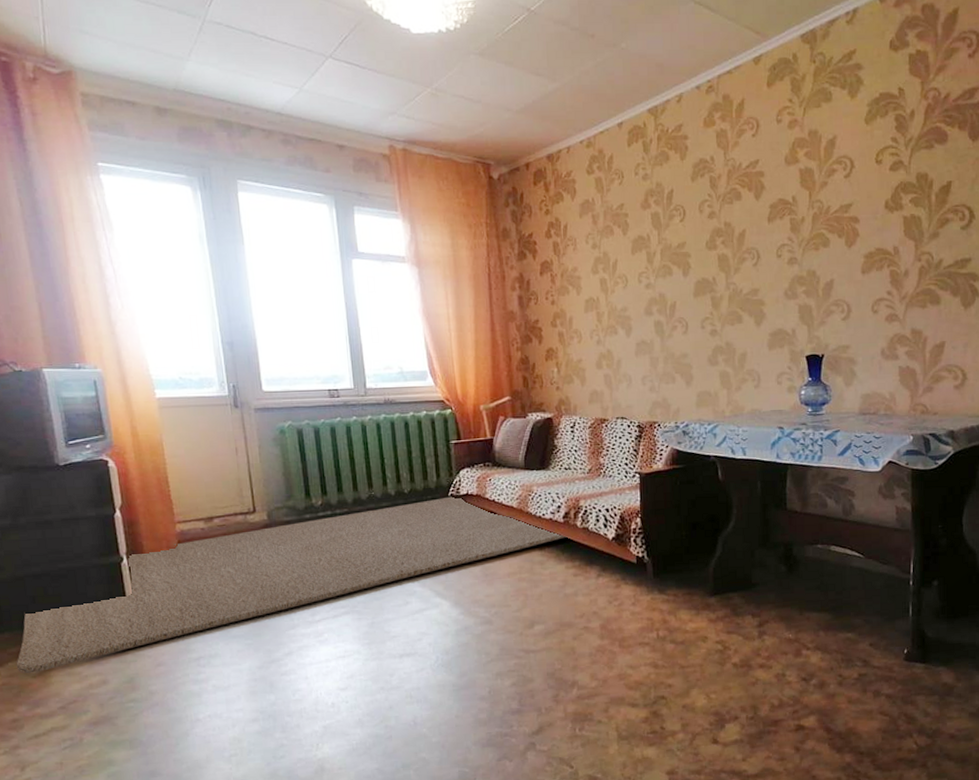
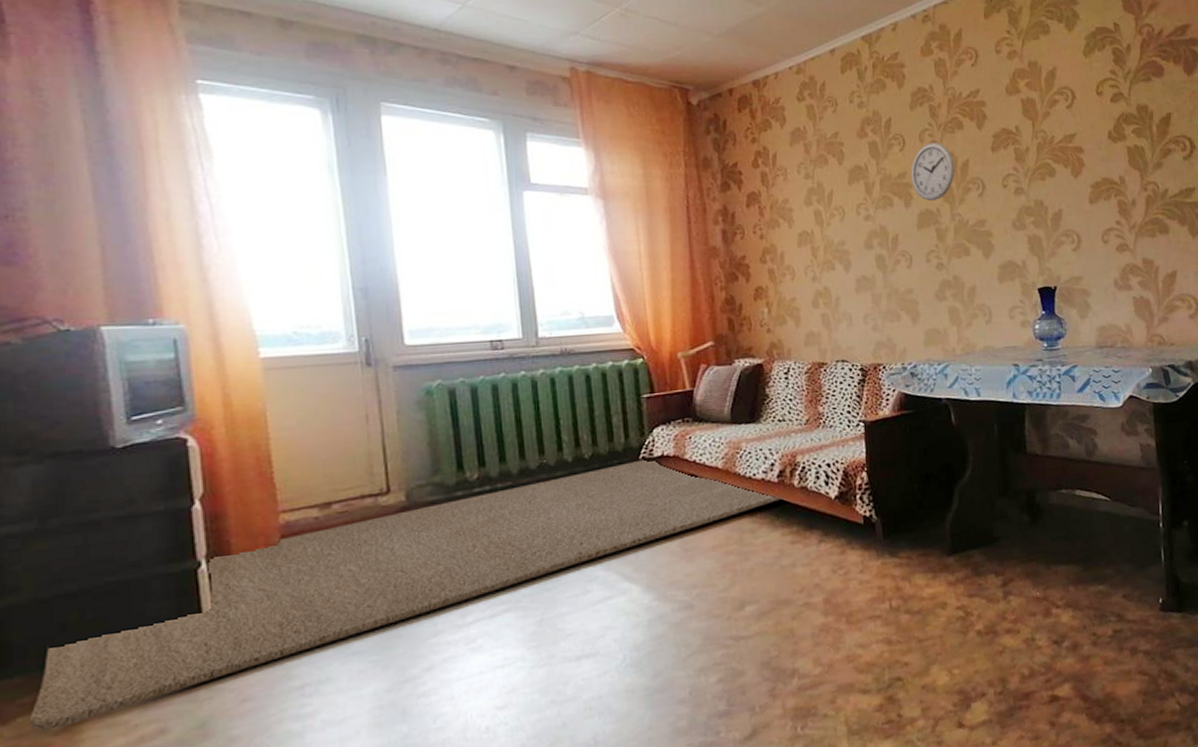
wall clock: none [690,213,732,271] -> present [911,142,955,202]

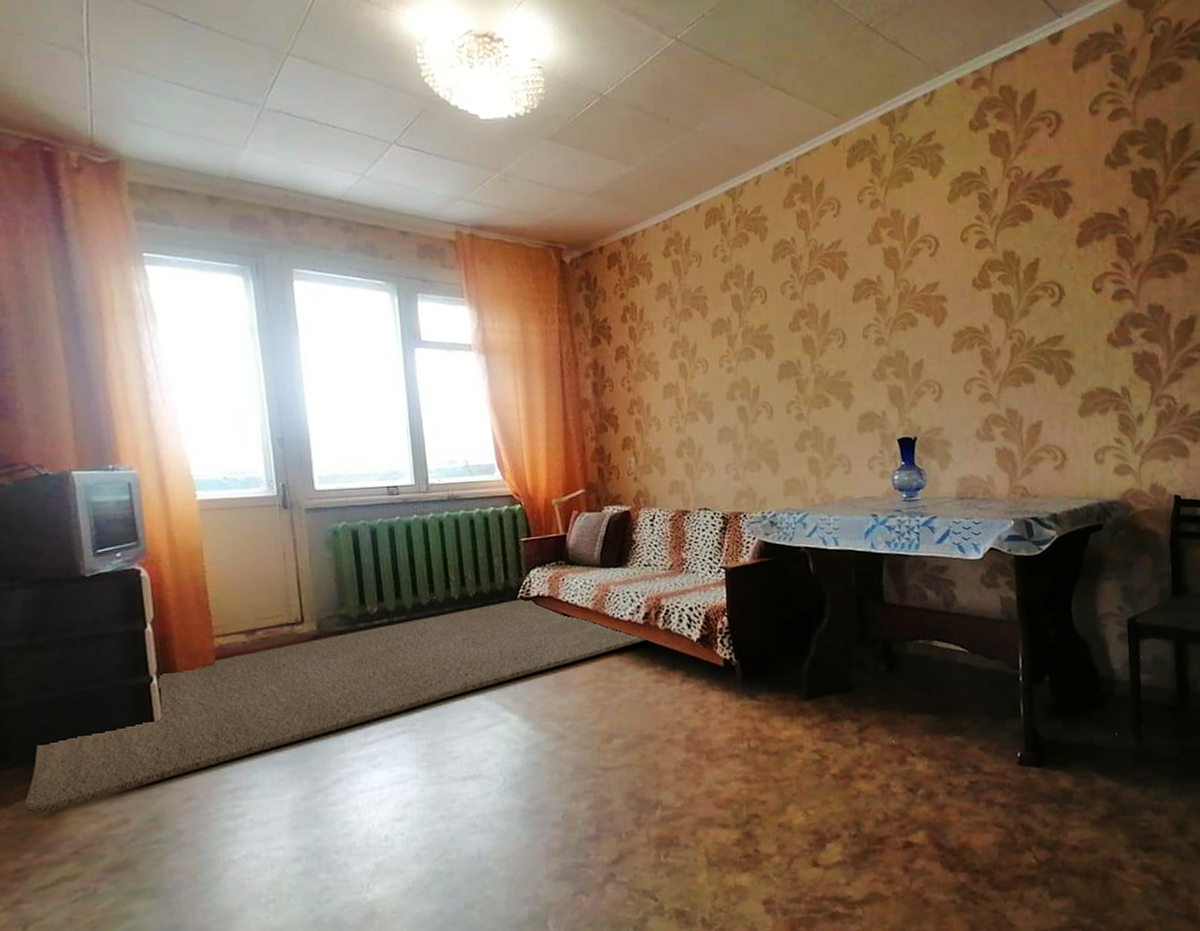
wall clock: present [911,142,955,202] -> none [772,294,816,353]

